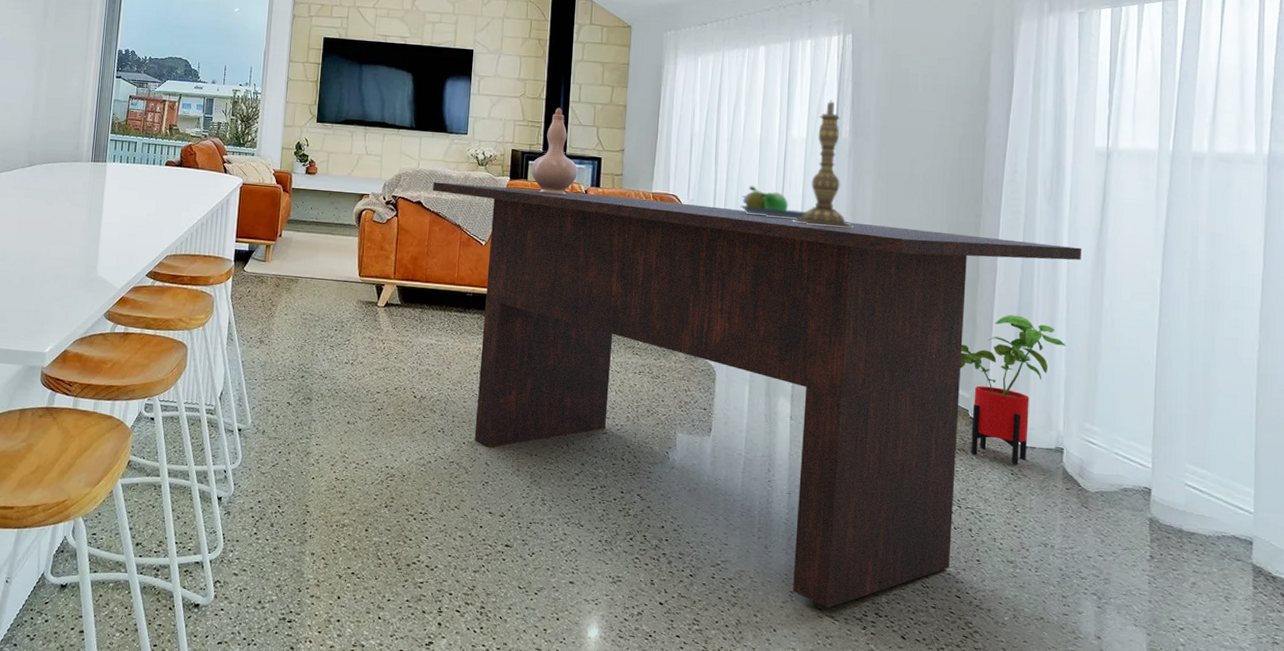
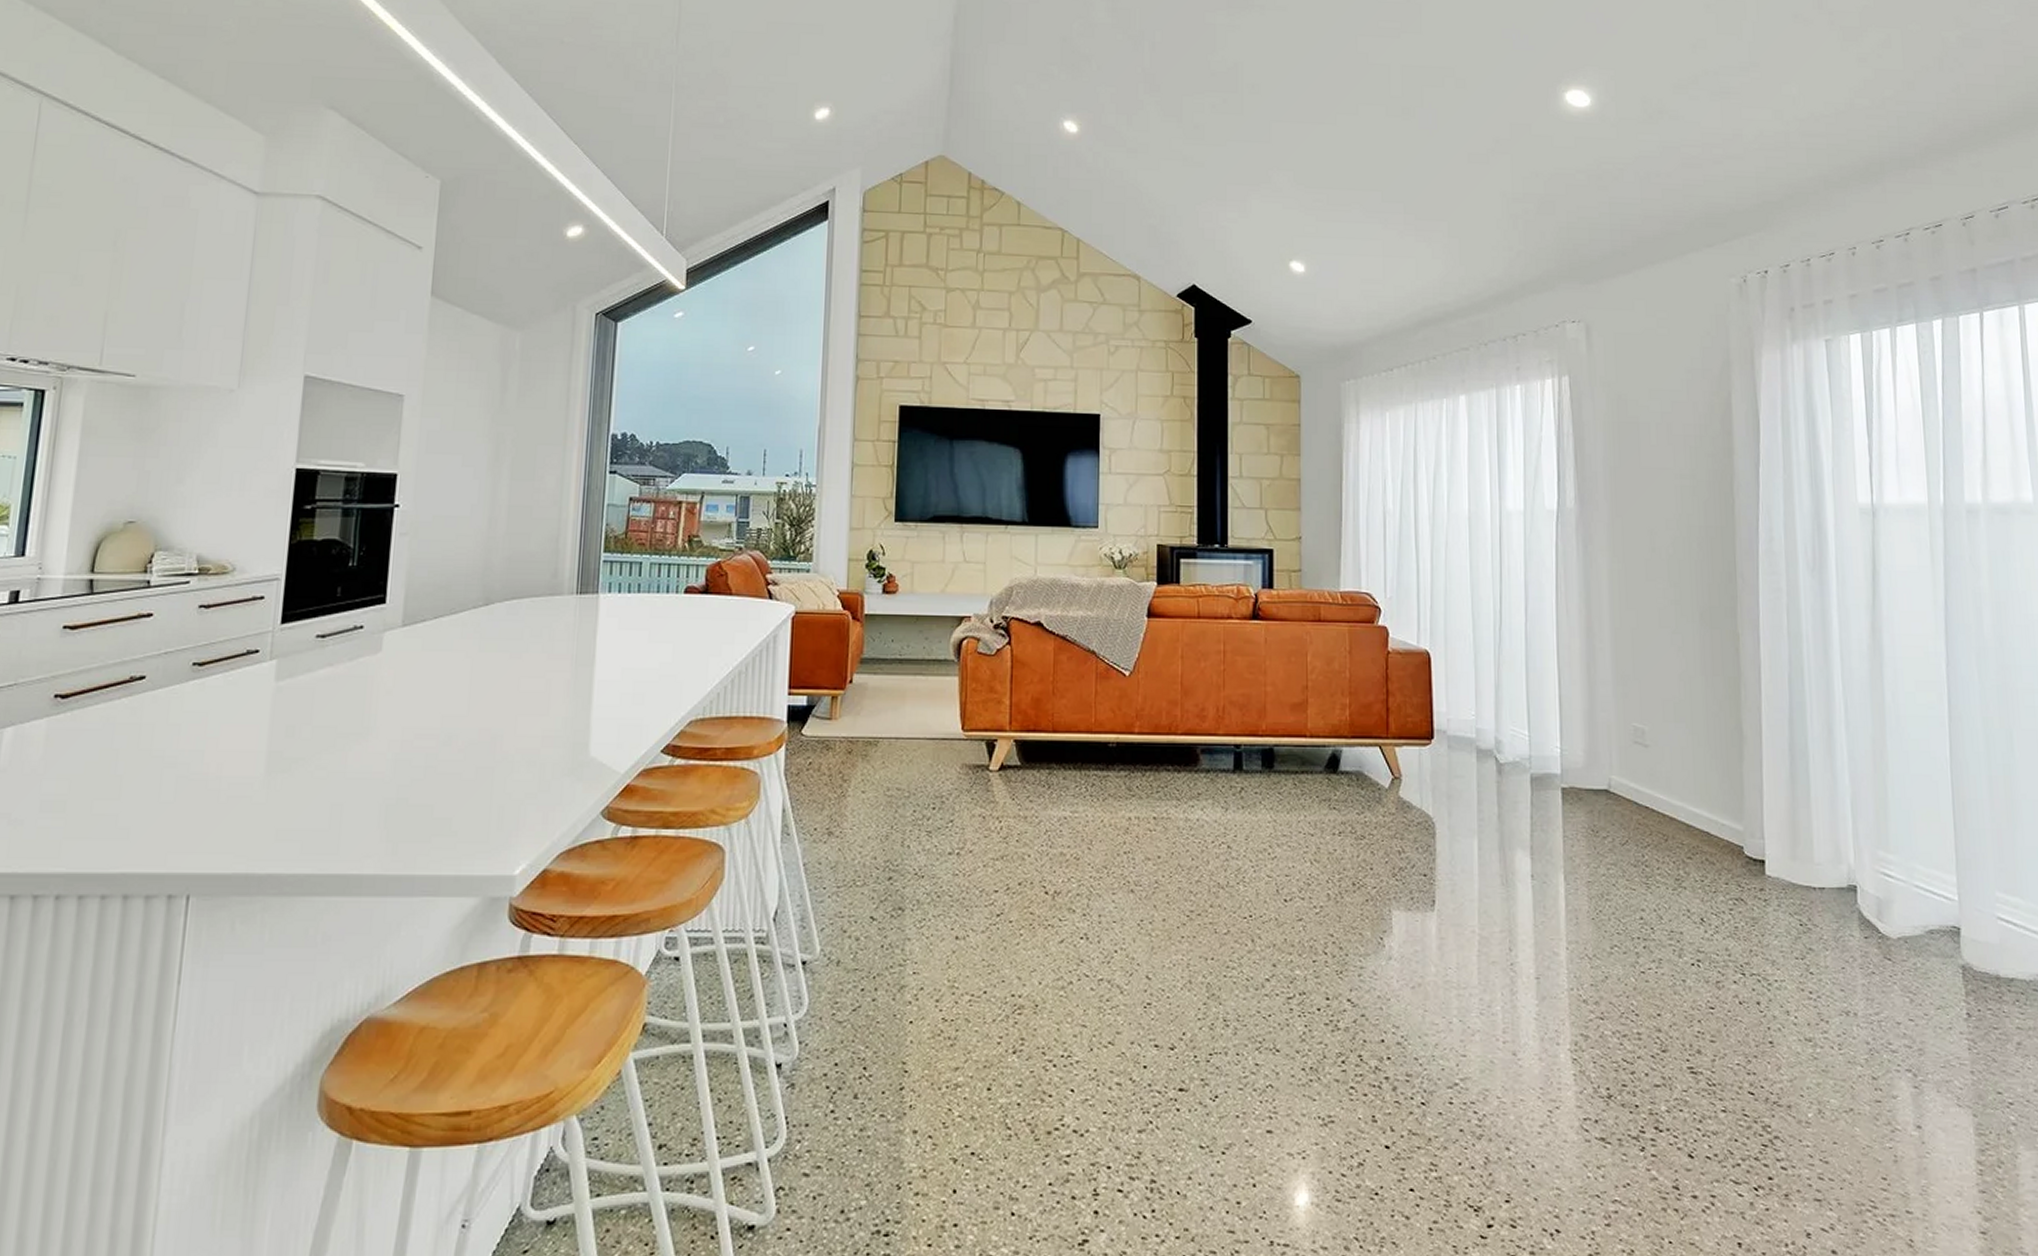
dining table: present [433,182,1081,608] -> none [1056,594,1855,1128]
vase: present [531,107,578,195] -> none [1184,486,1244,601]
fruit bowl: present [739,186,806,220] -> none [1449,575,1531,616]
candlestick: present [793,100,855,229] -> none [1516,460,1590,624]
house plant: present [959,314,1066,466] -> none [1728,720,1848,913]

